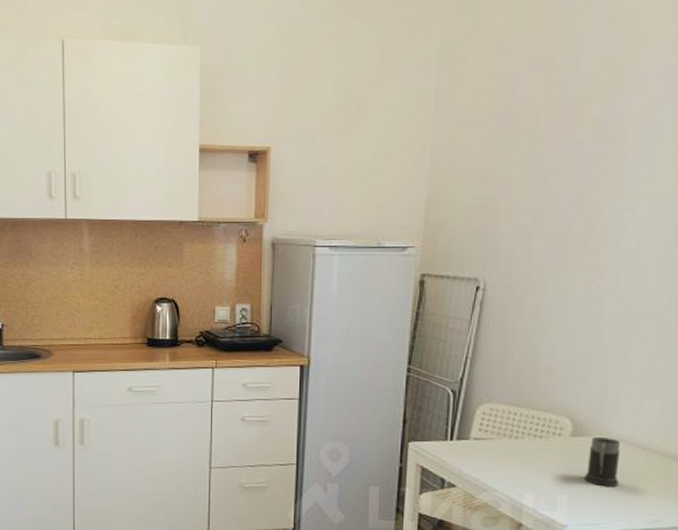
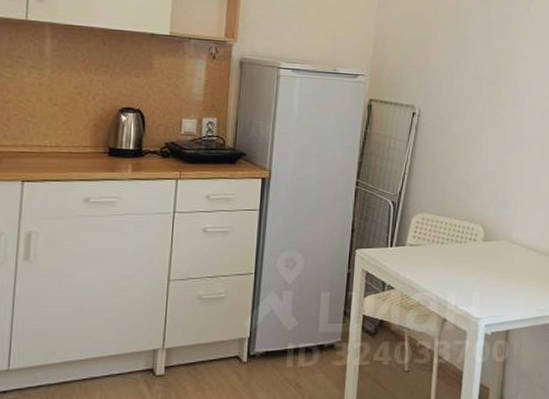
mug: present [584,437,621,486] -> none [492,242,518,282]

